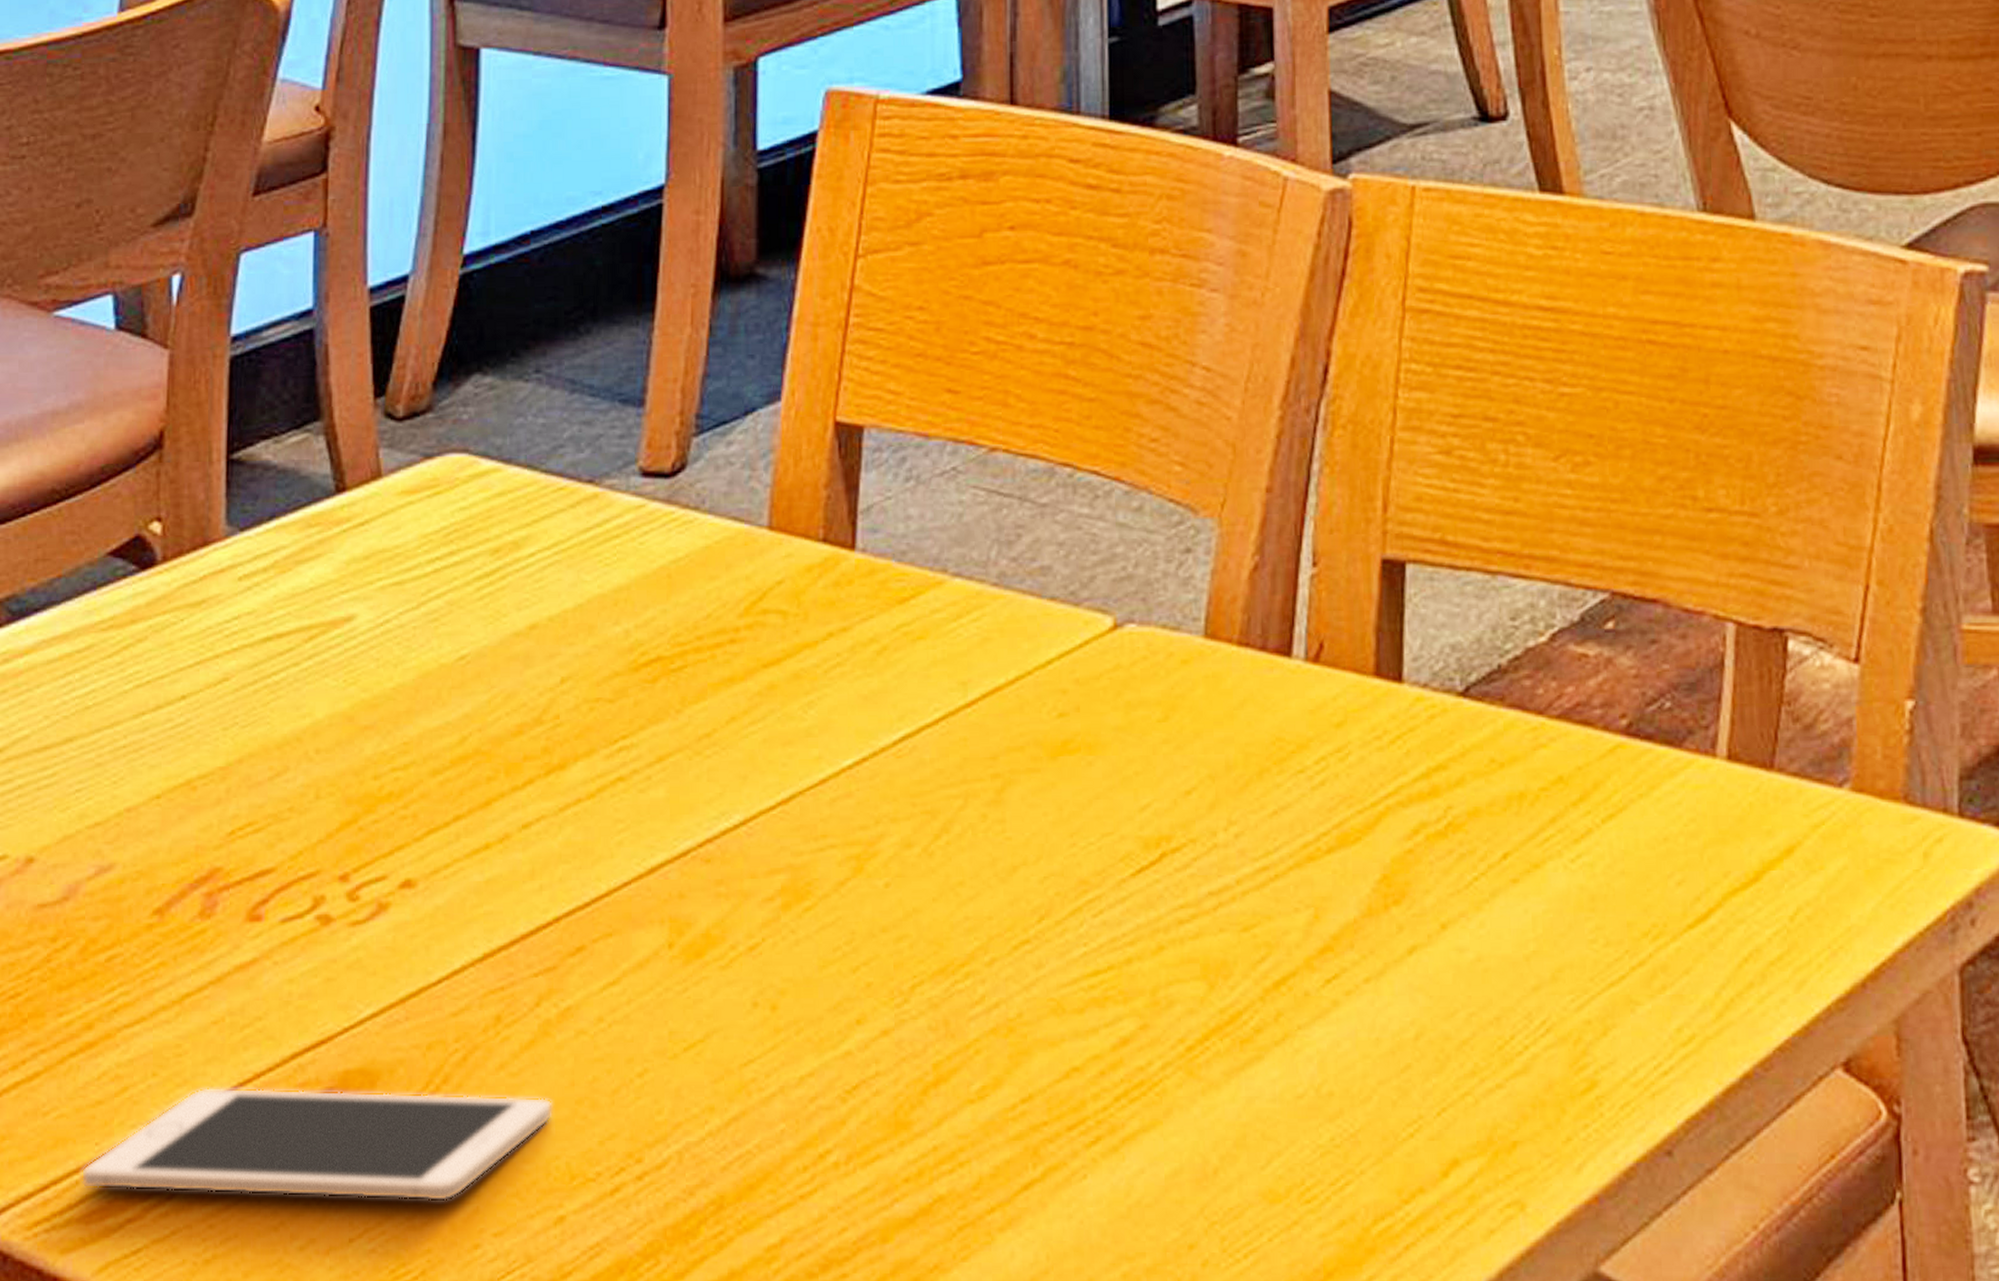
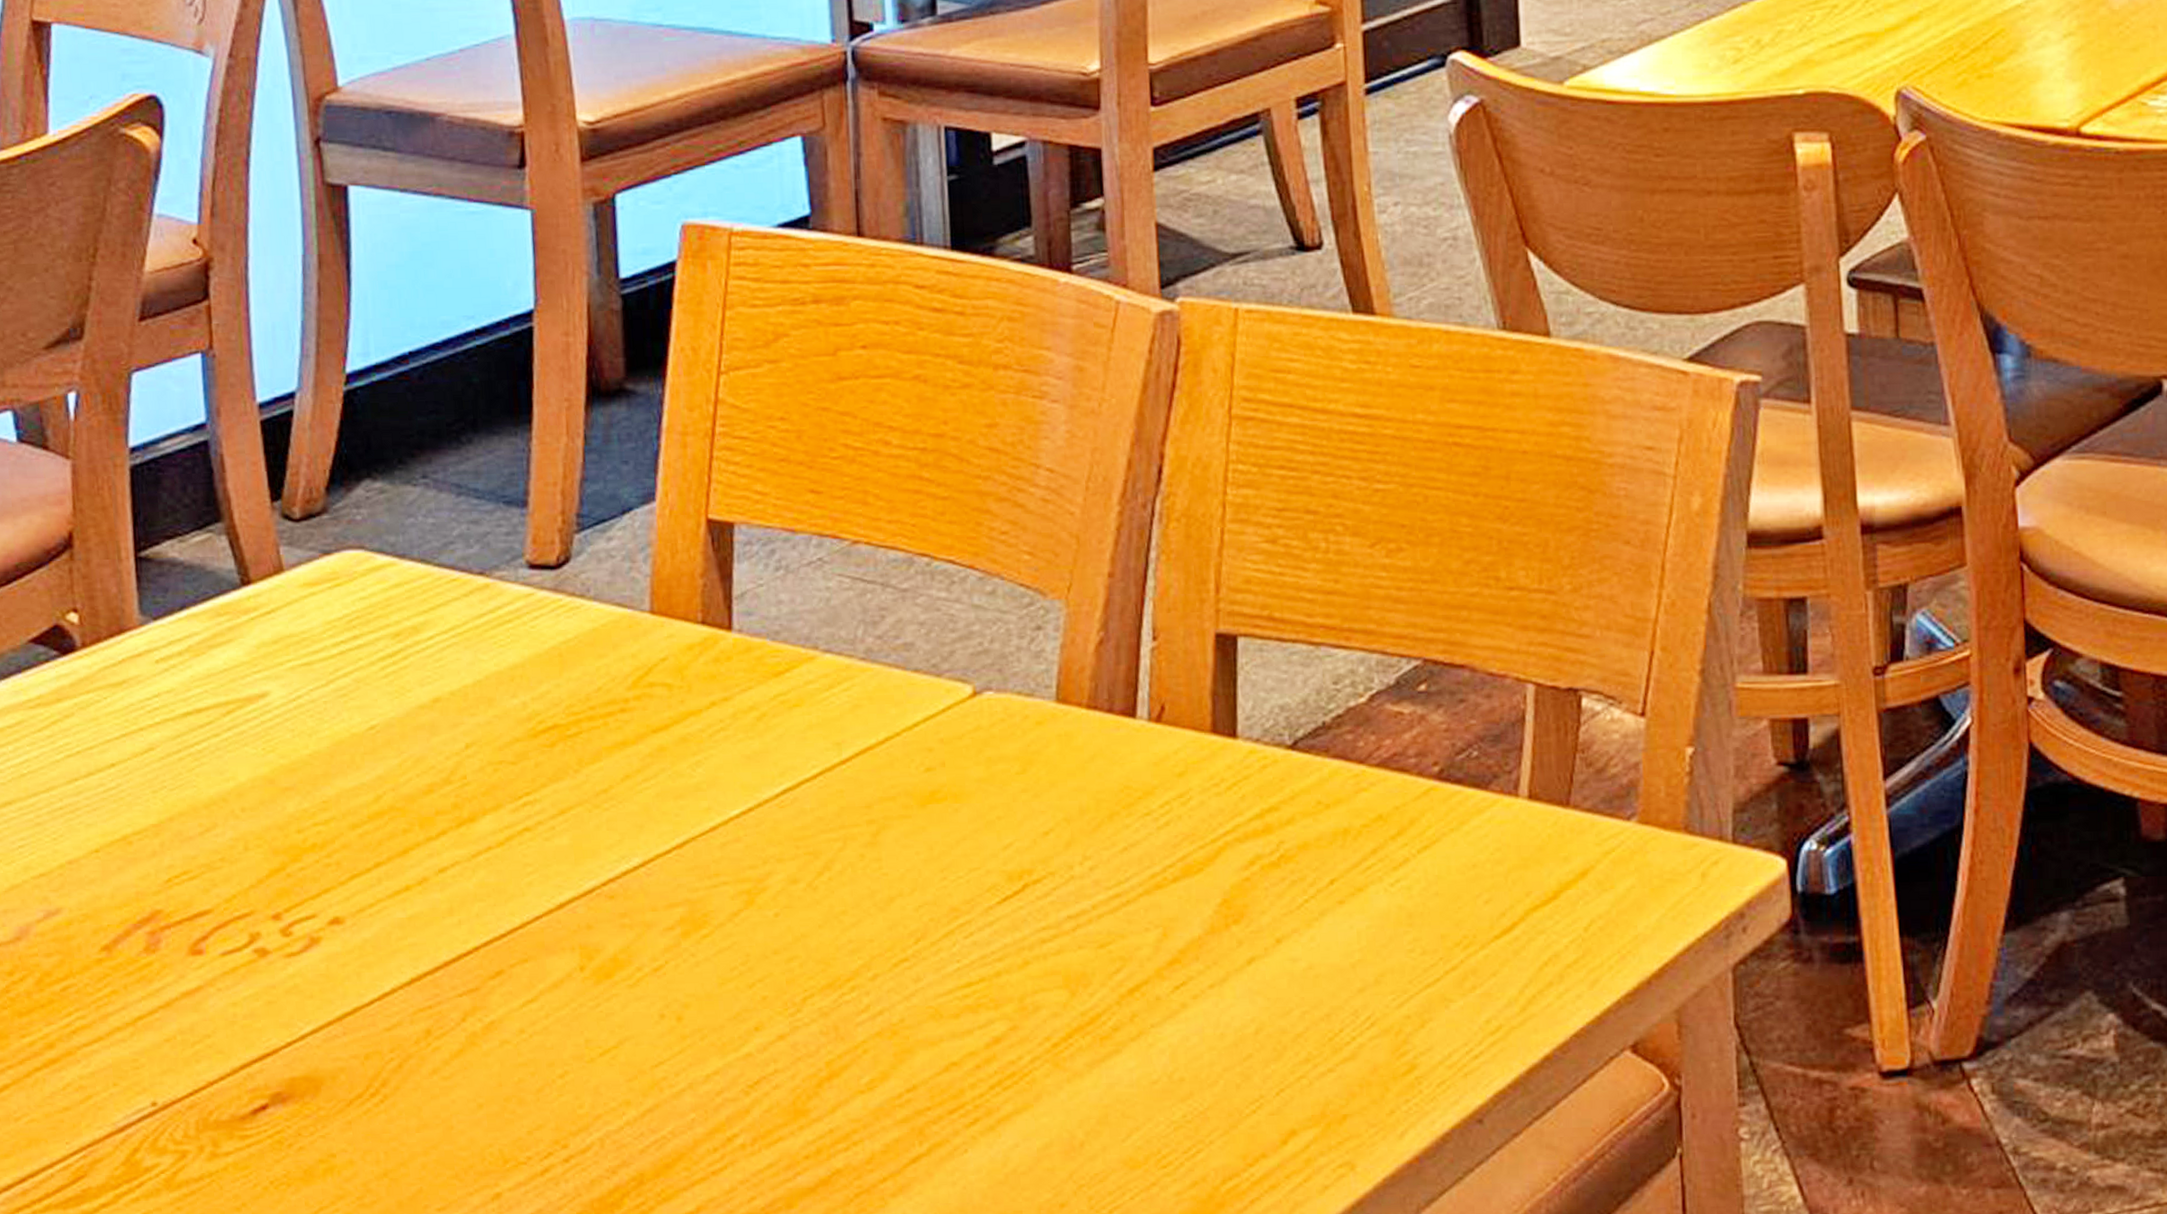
cell phone: present [81,1088,553,1202] -> none [55,1094,484,1184]

